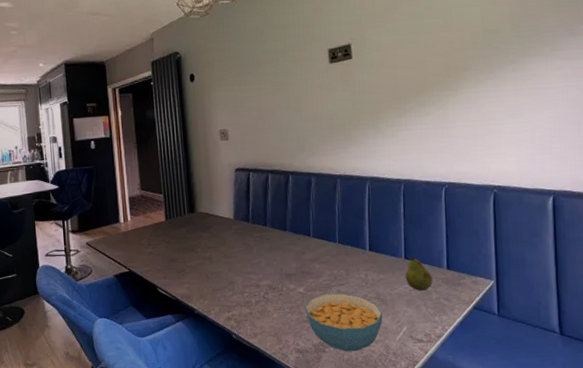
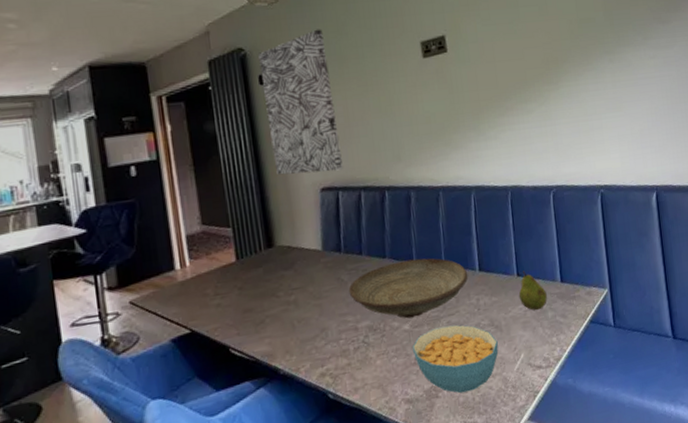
wall art: none [191,37,254,156] -> present [258,29,343,176]
decorative bowl: none [253,234,359,283] -> present [348,258,468,319]

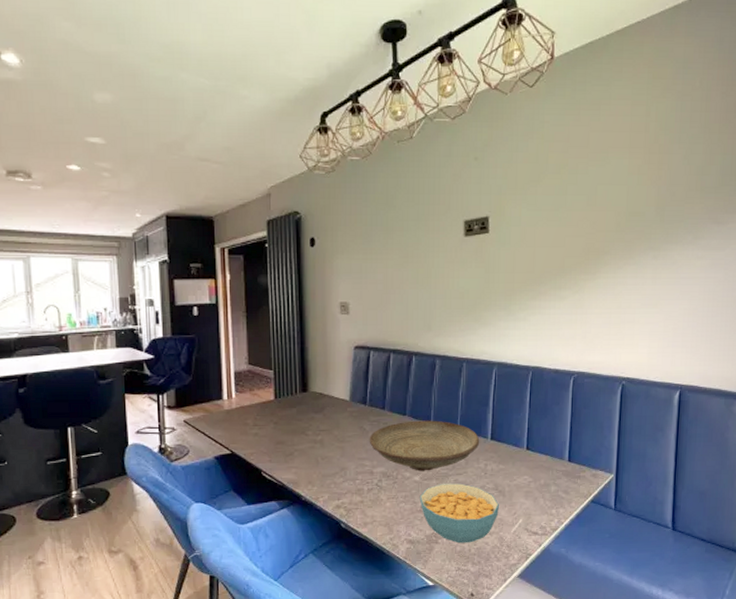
wall art: present [258,29,343,176] -> none [312,200,376,332]
fruit: present [518,271,547,311] -> none [525,446,553,482]

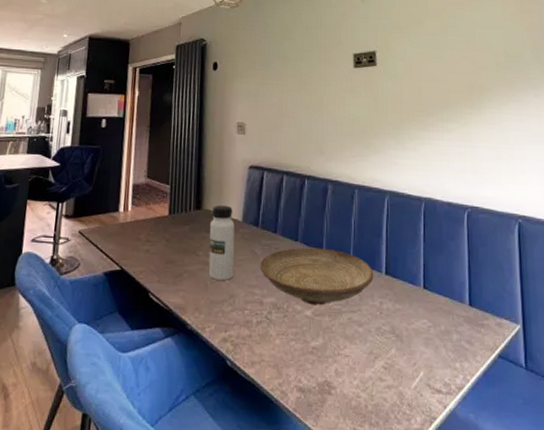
water bottle: none [317,386,344,456] -> present [208,205,235,280]
cereal bowl: present [419,483,499,544] -> none [311,322,397,397]

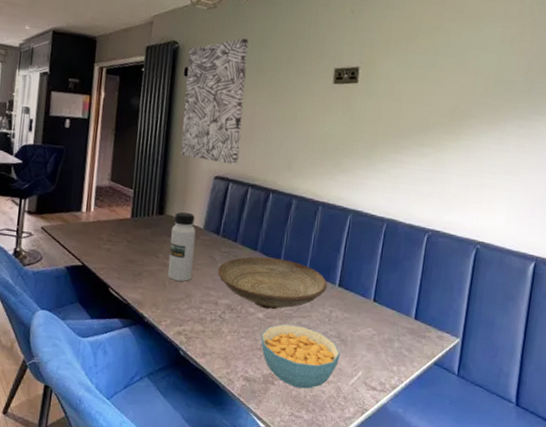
wall art: none [214,32,272,153] -> present [181,38,249,165]
cereal bowl: none [311,322,397,397] -> present [260,324,340,389]

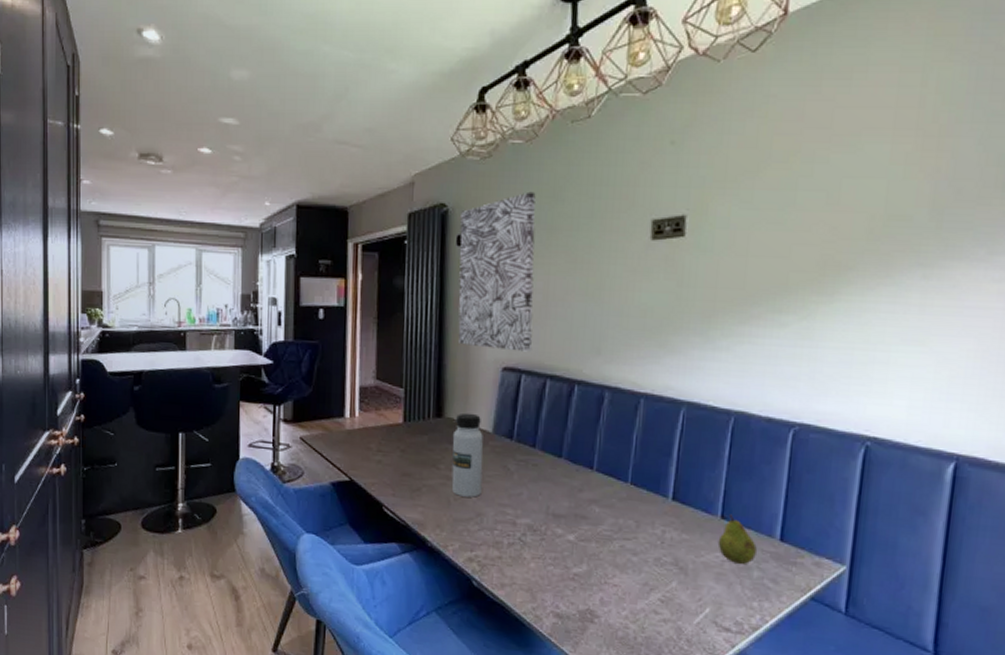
decorative bowl: present [217,256,328,310] -> none [513,465,657,531]
cereal bowl: present [260,324,340,389] -> none [573,548,679,629]
fruit: none [370,298,398,337] -> present [717,514,757,564]

